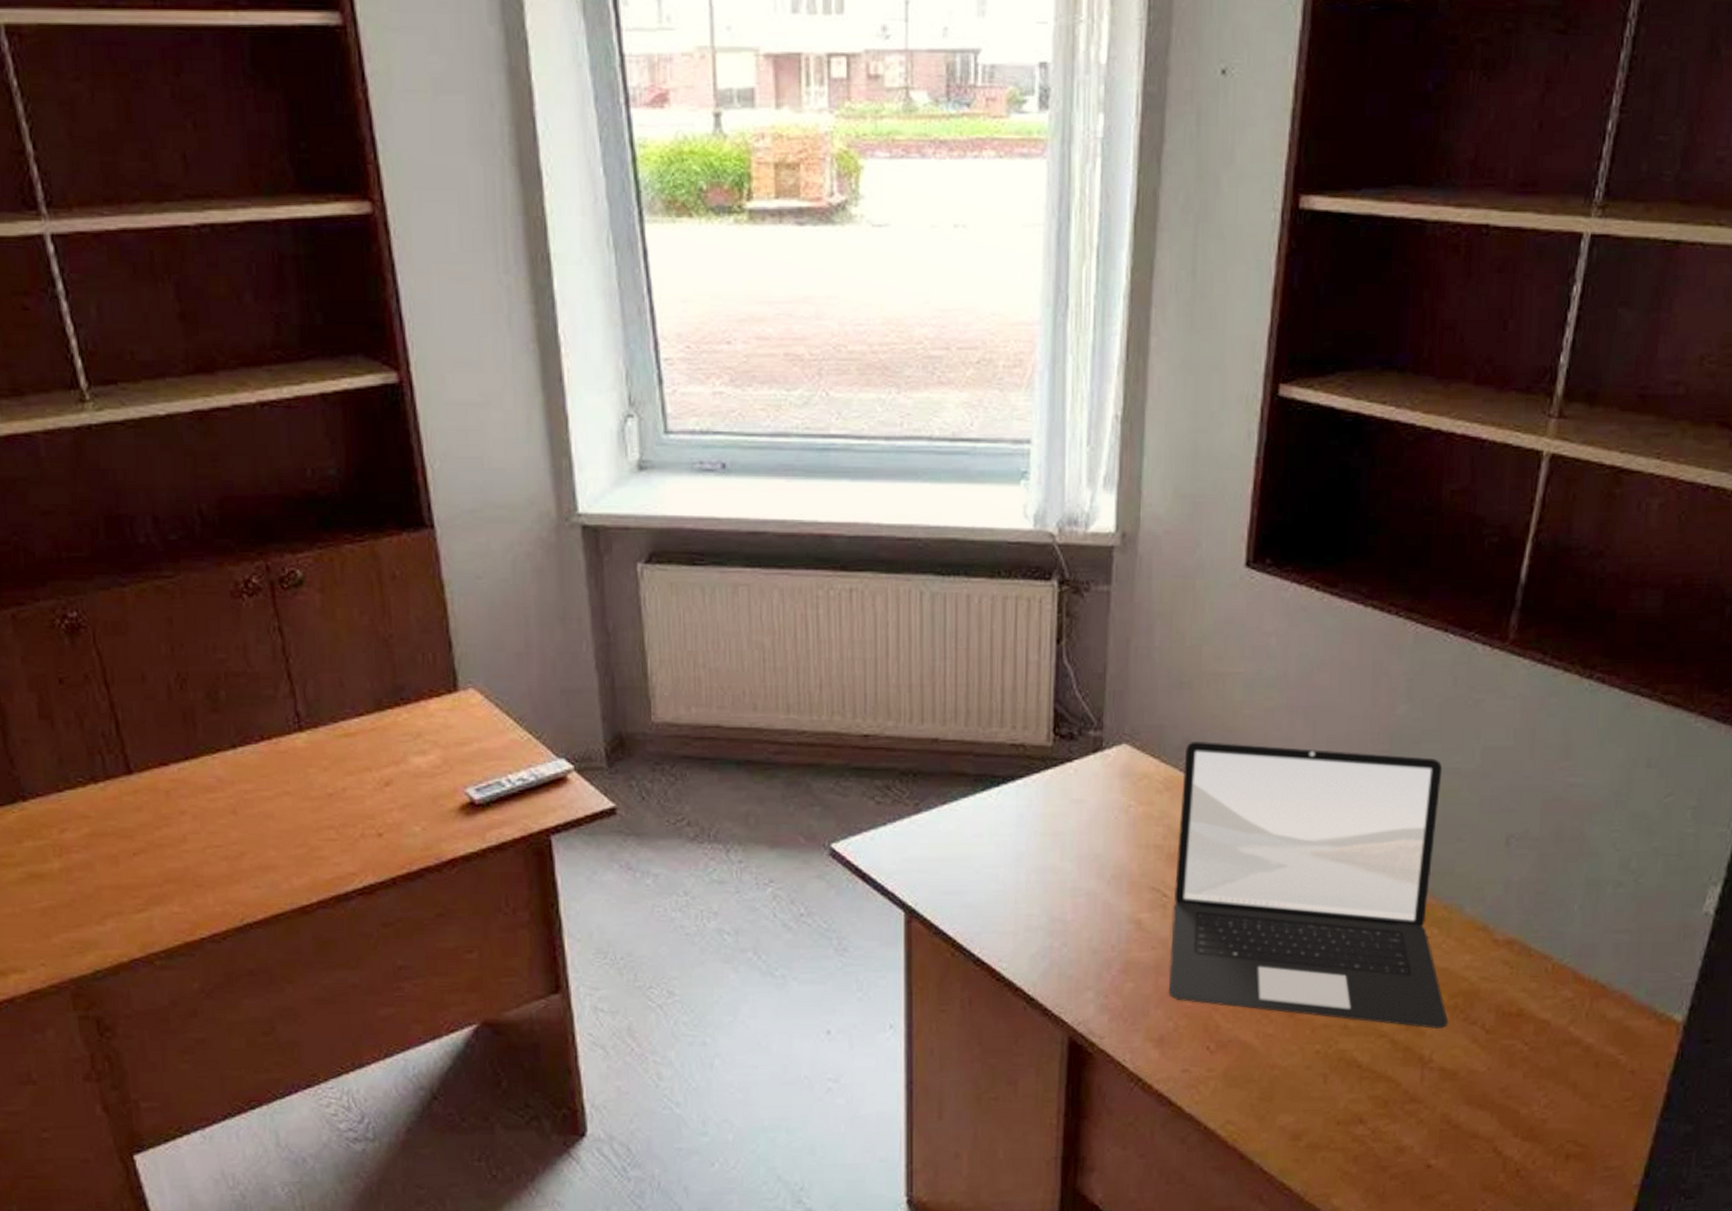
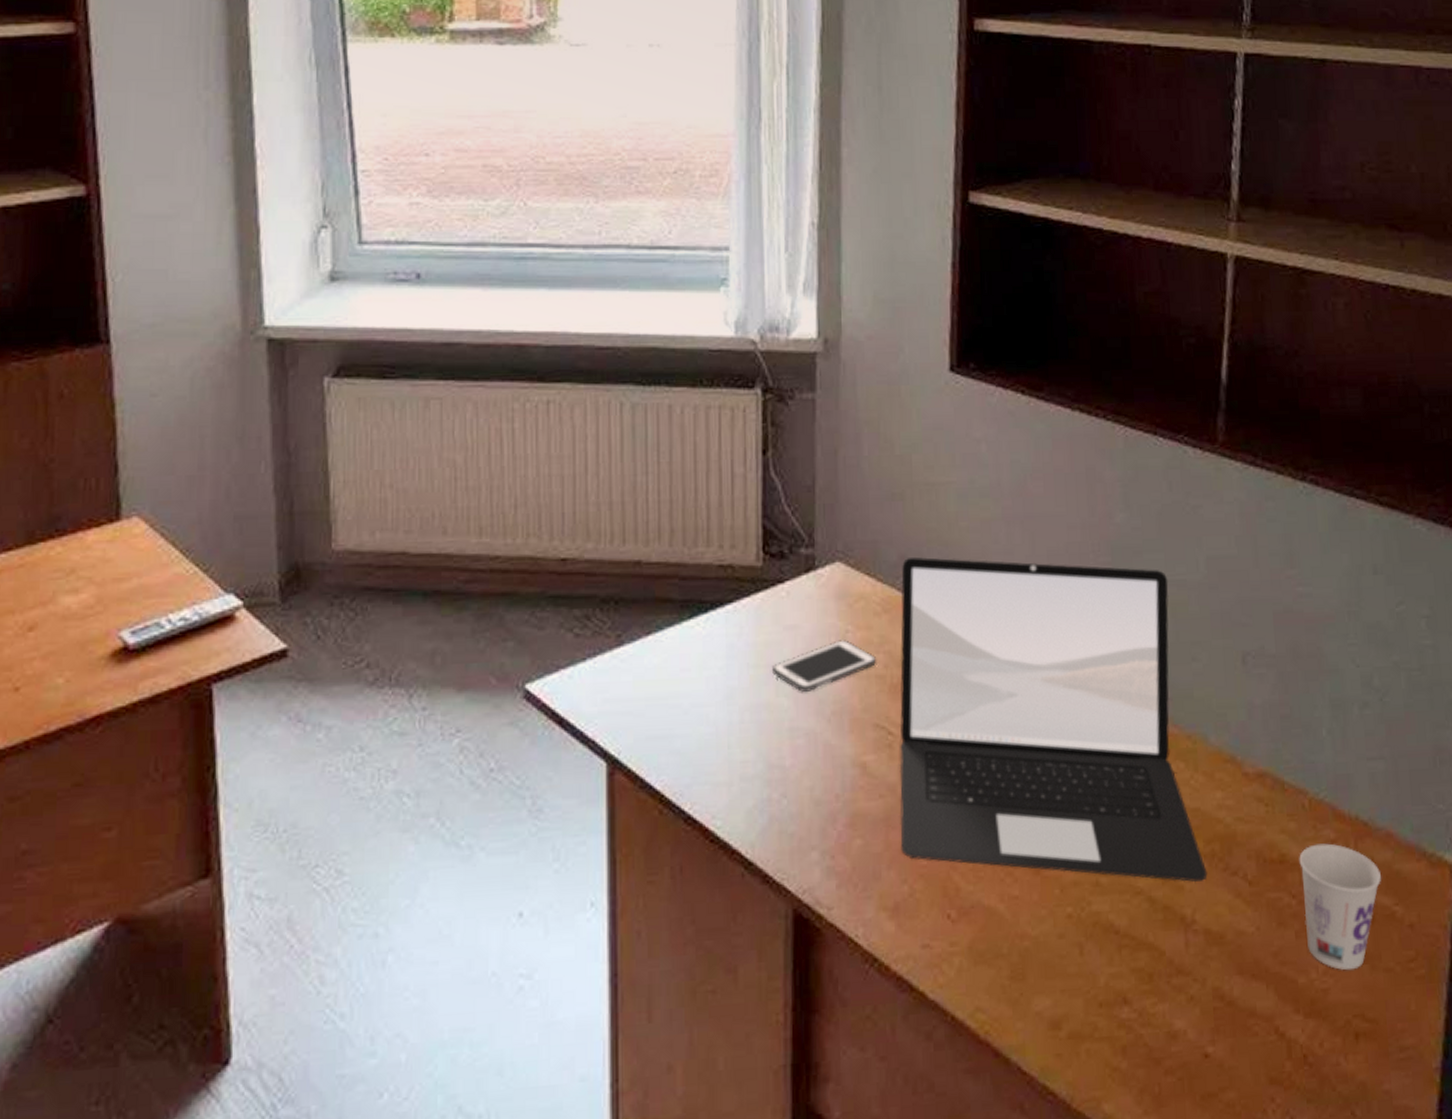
cell phone: none [1058,813,1157,859] -> present [772,640,877,693]
cup: none [1533,1001,1611,1105] -> present [1299,843,1381,971]

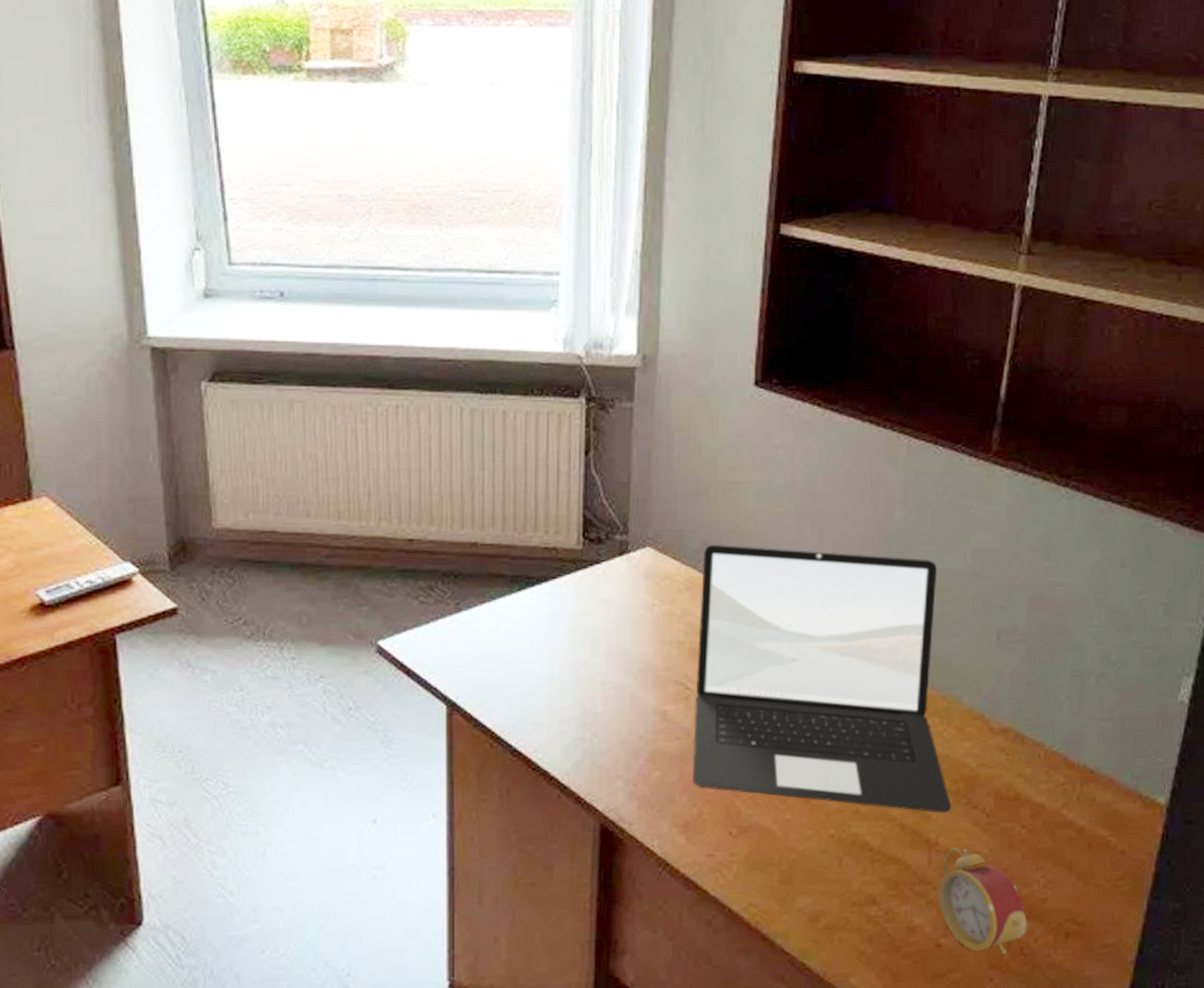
cell phone: present [772,640,877,693] -> none [588,612,679,654]
alarm clock: none [1200,926,1310,1065] -> present [939,847,1027,954]
cup: present [1299,843,1381,971] -> none [1031,786,1101,885]

